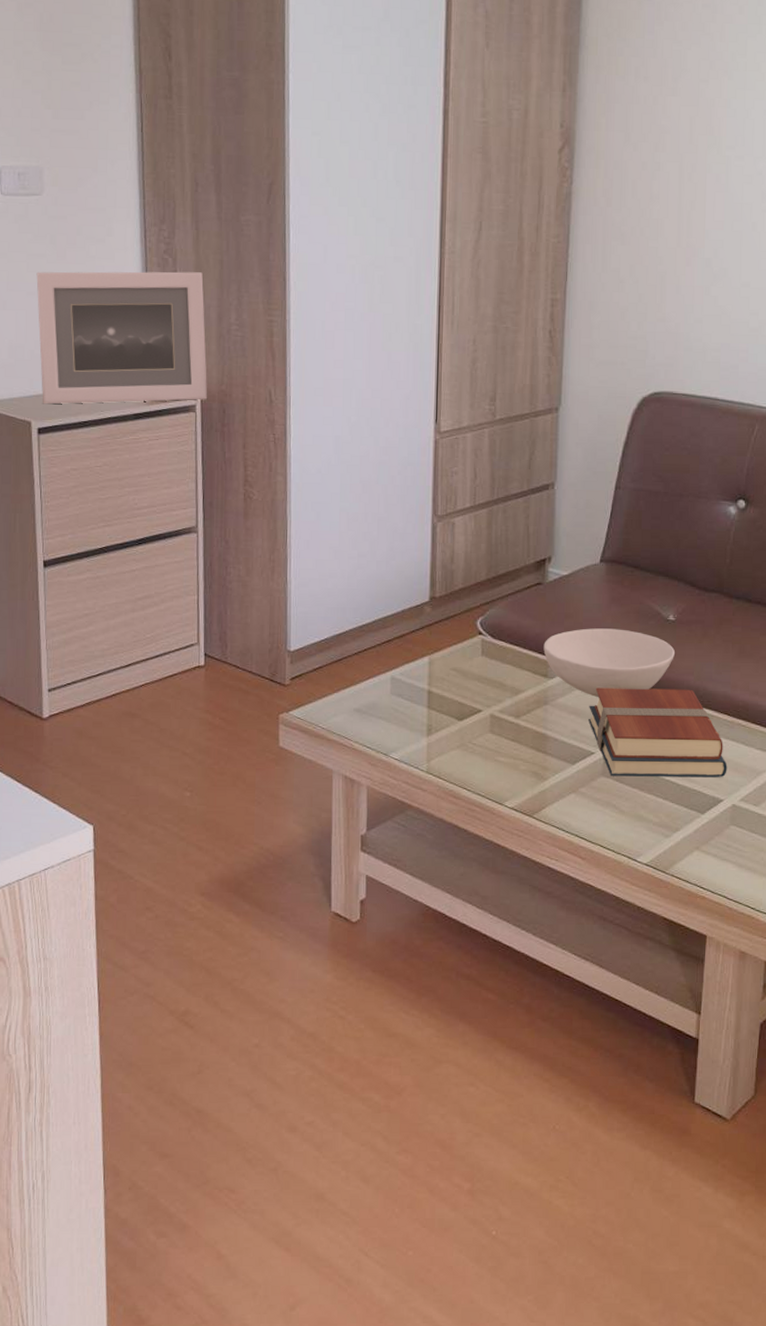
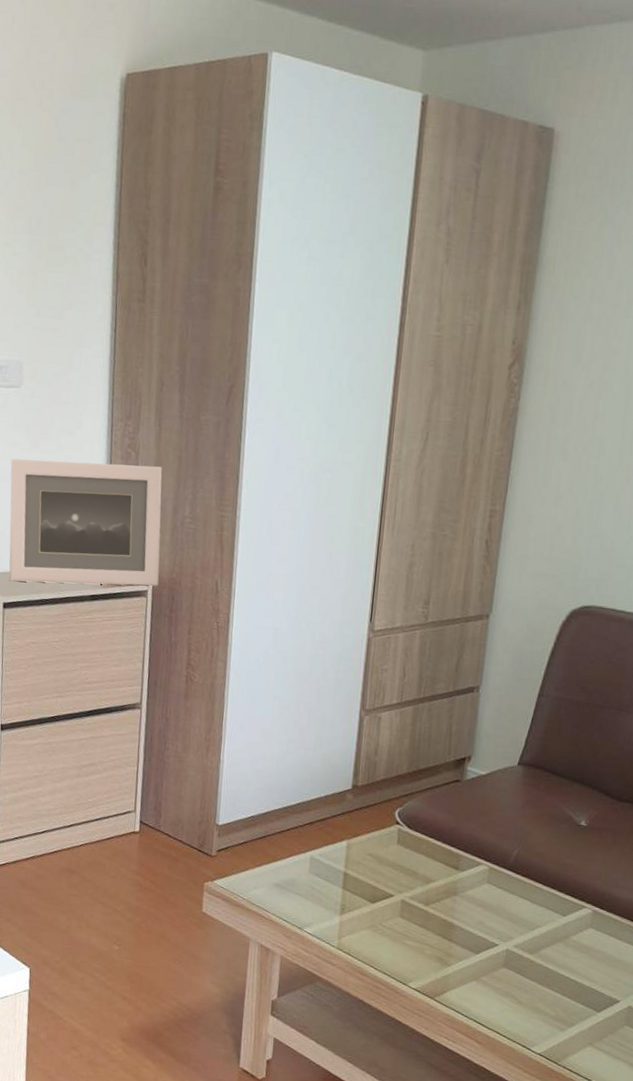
bowl: present [543,628,675,697] -> none [456,826,584,892]
books: present [588,687,727,778] -> none [495,883,627,979]

